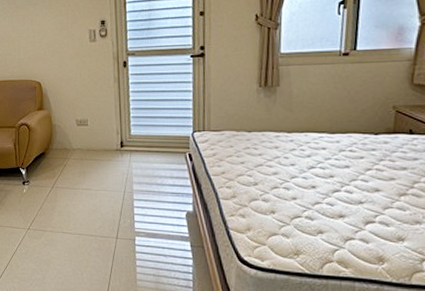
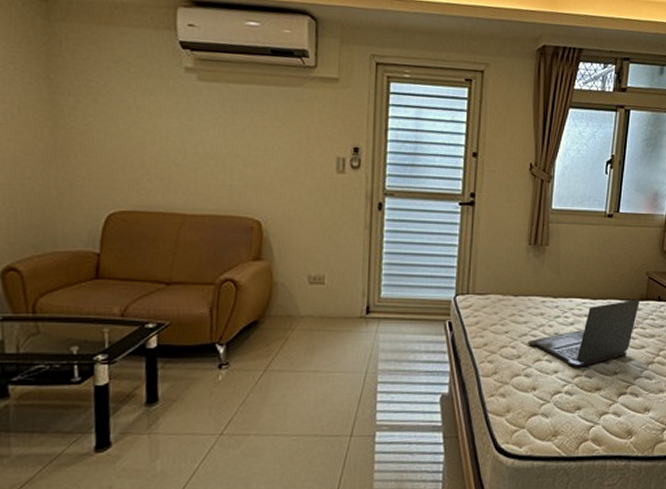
laptop: none [263,132,386,196] -> present [527,299,640,368]

